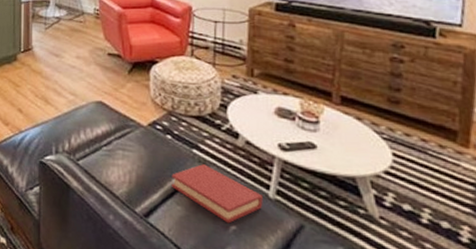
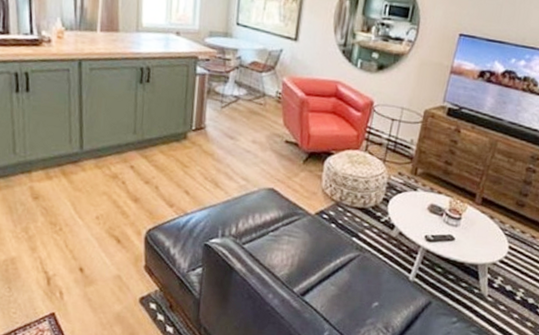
hardback book: present [171,164,263,224] -> none [329,251,404,301]

